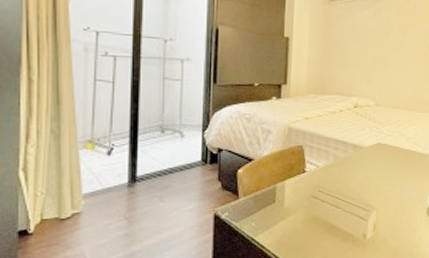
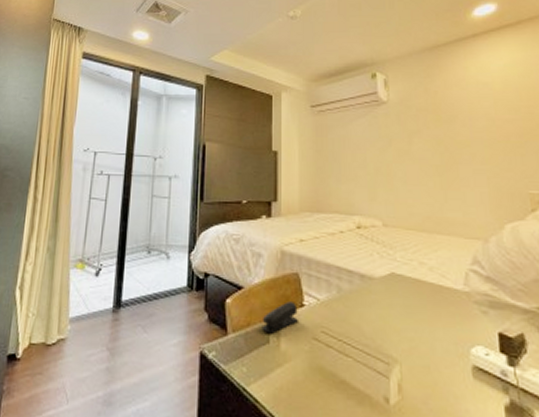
stapler: none [269,169,300,195] -> present [261,301,298,334]

